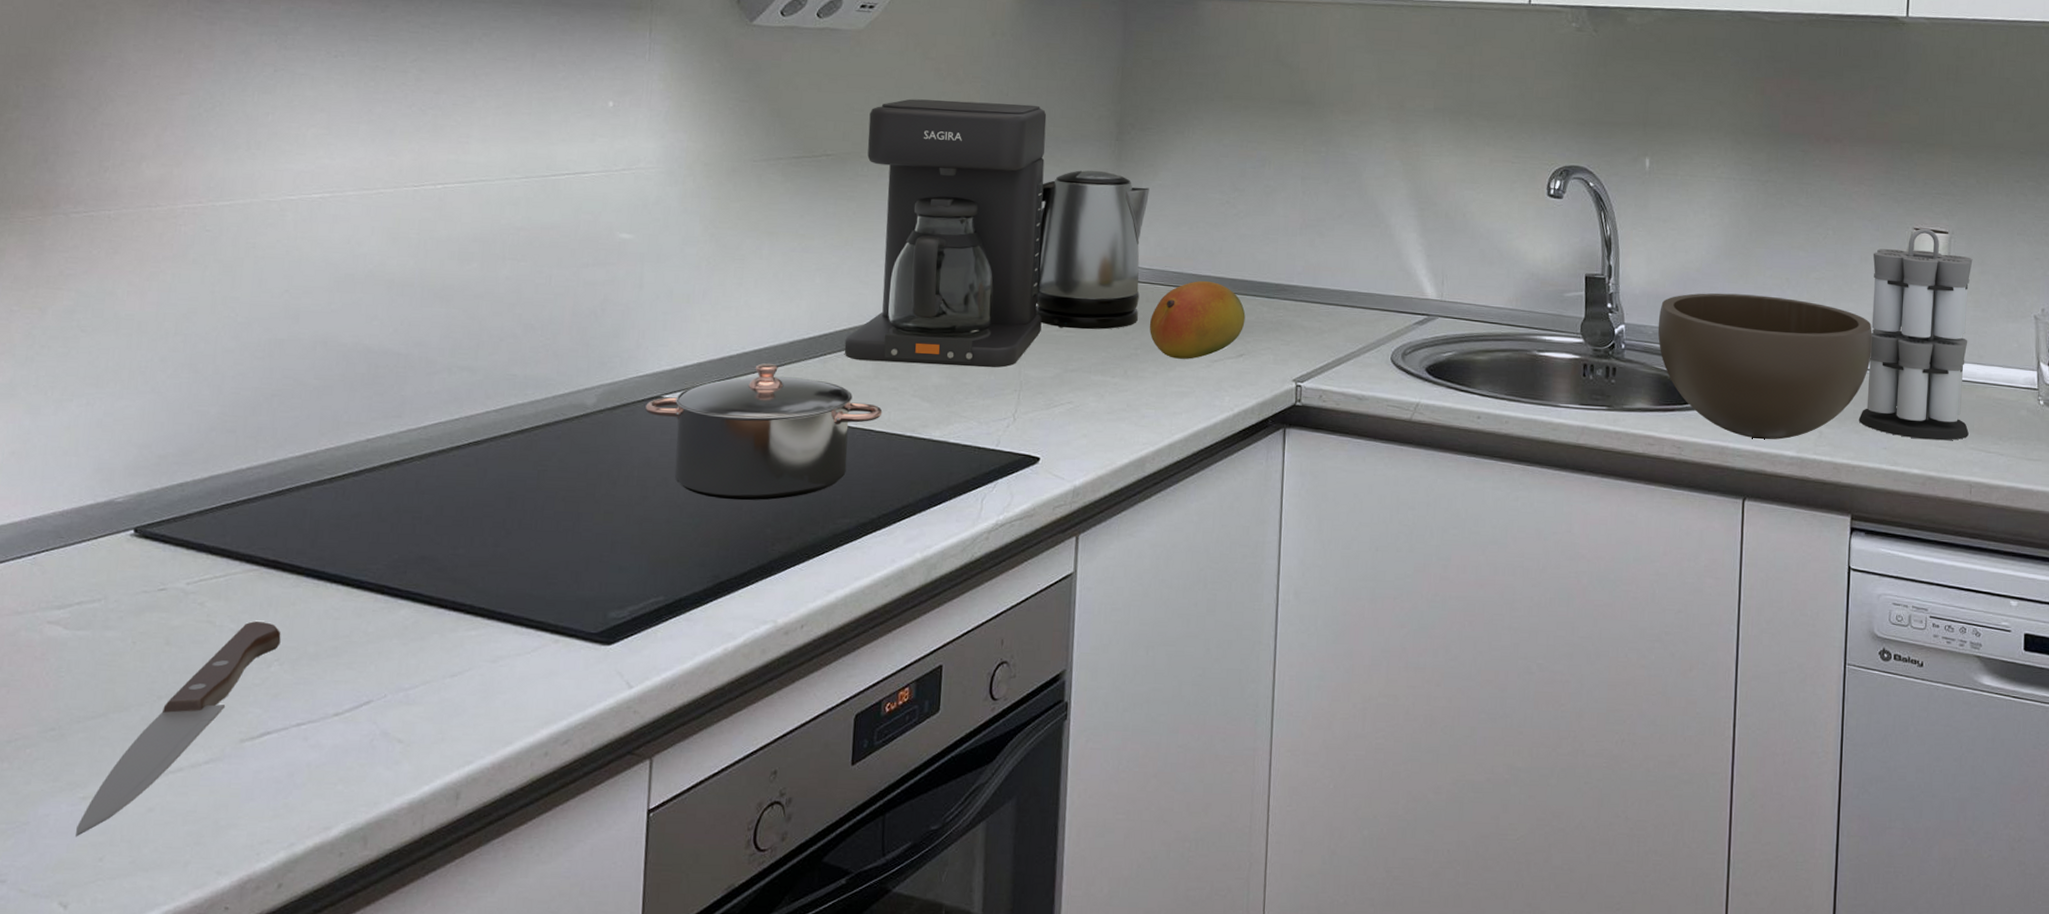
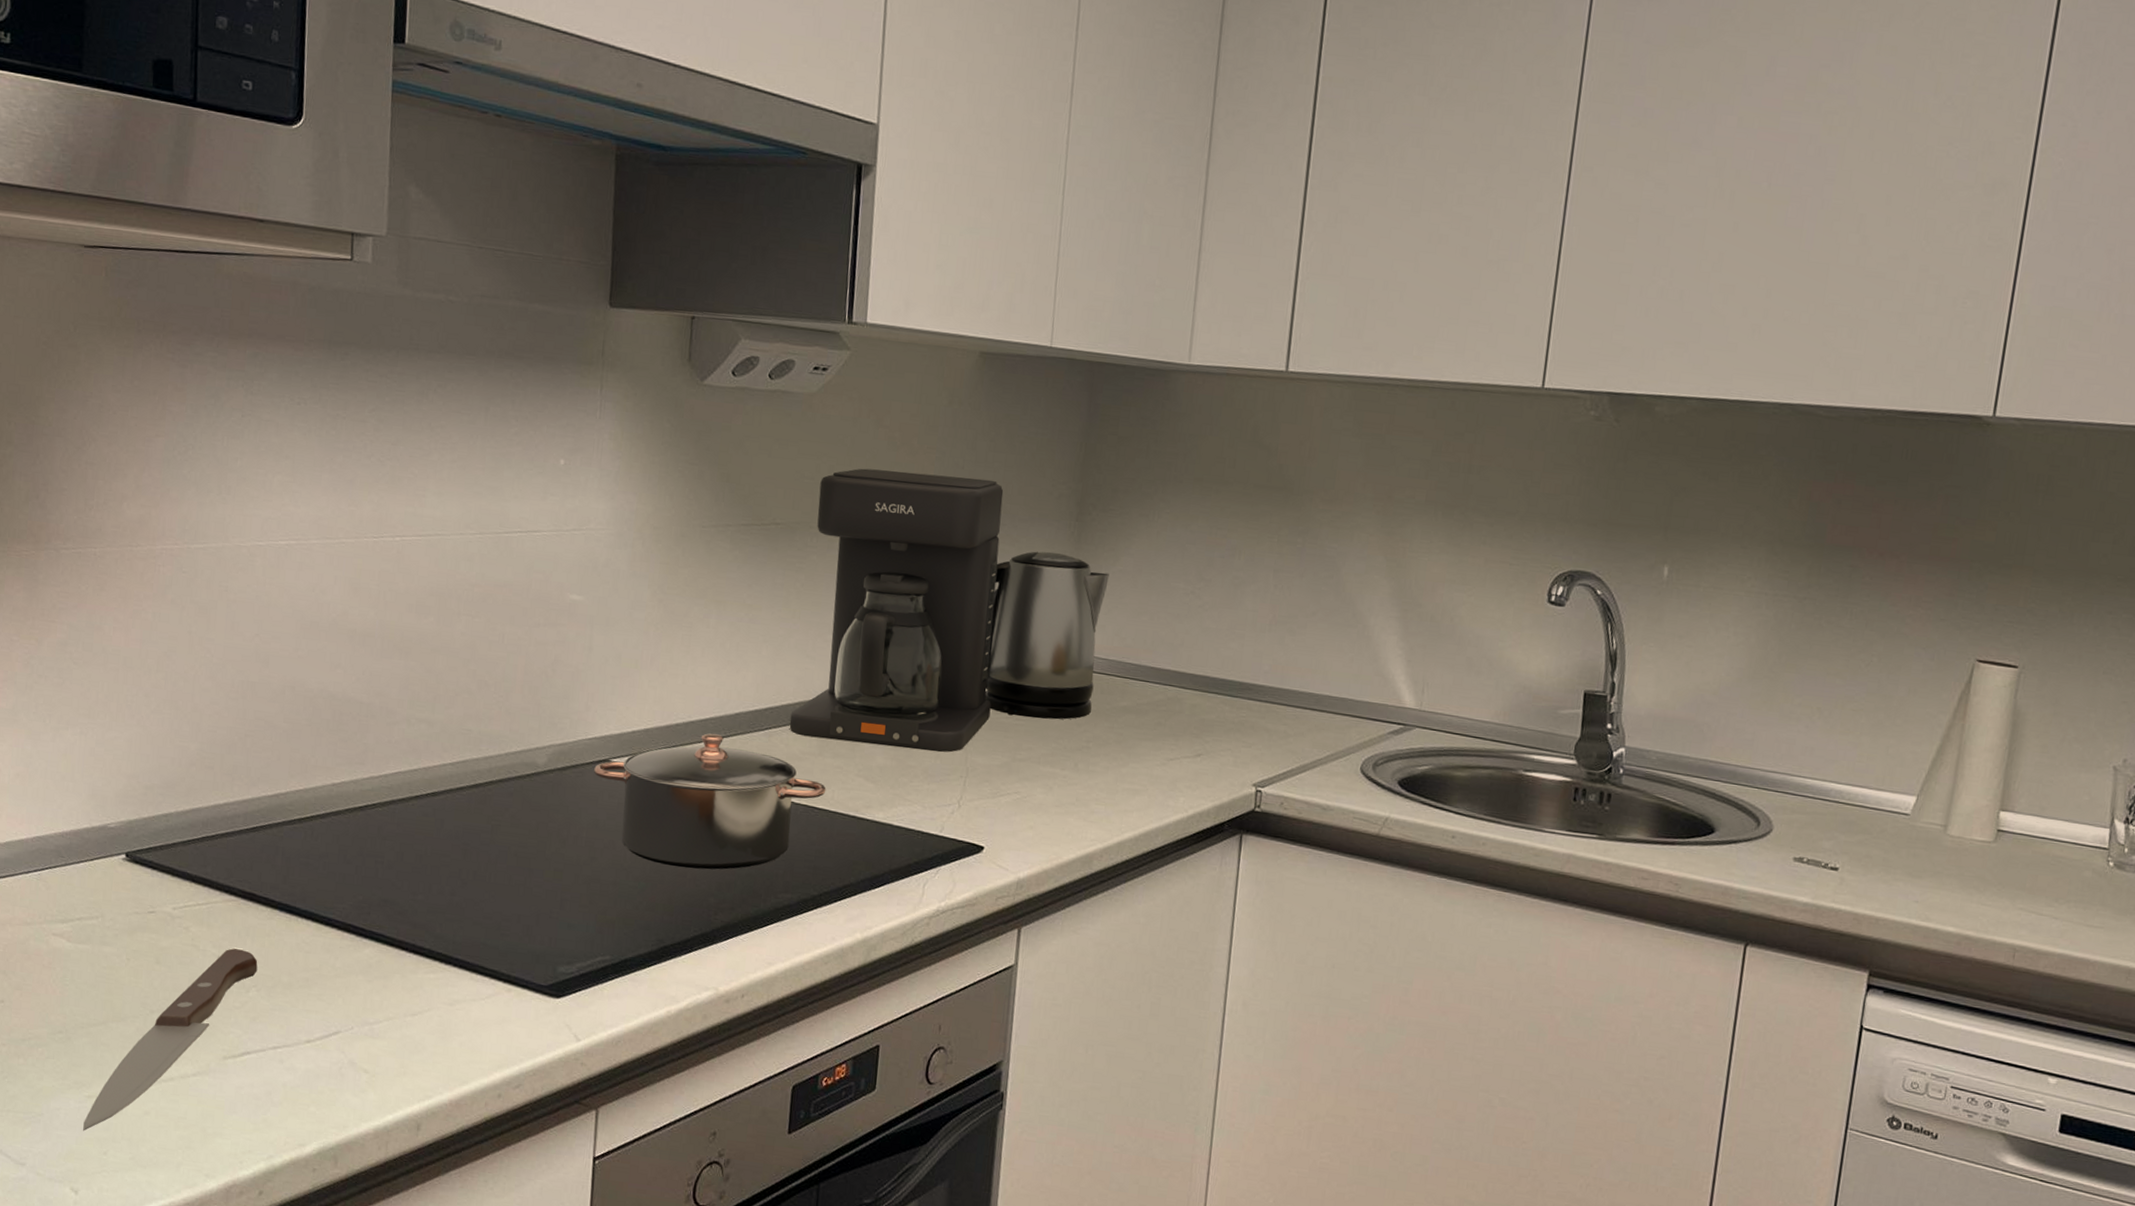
fruit: present [1149,280,1246,359] -> none [1103,674,1206,756]
bowl: present [1657,293,1873,440] -> none [1662,718,1915,884]
spice rack: present [1858,228,1973,441] -> none [1888,660,2045,899]

